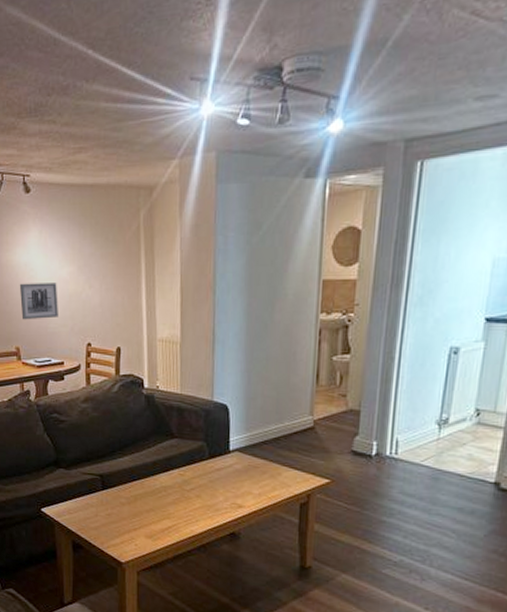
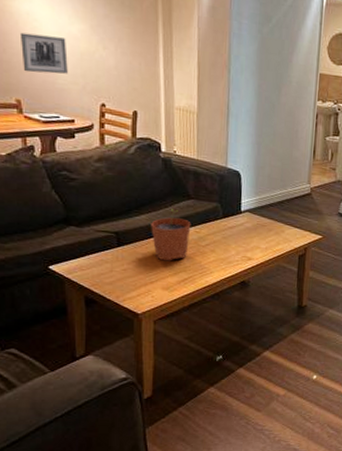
plant pot: none [134,449,175,507] -> present [151,209,191,261]

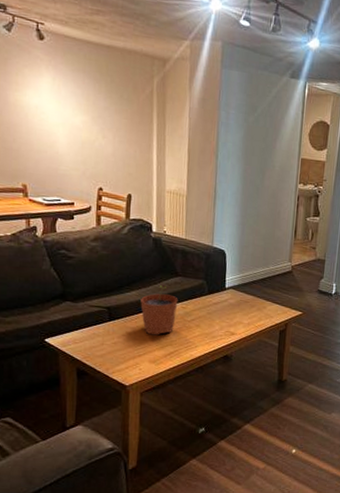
wall art: present [19,32,68,74] -> none [28,124,70,161]

